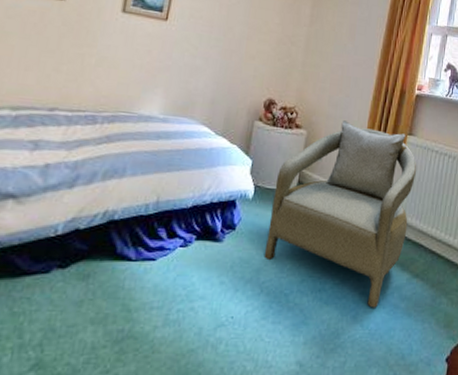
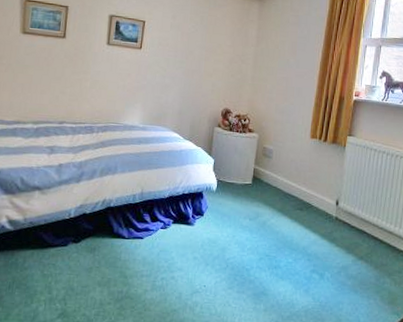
armchair: present [263,120,417,308] -> none [227,125,358,284]

